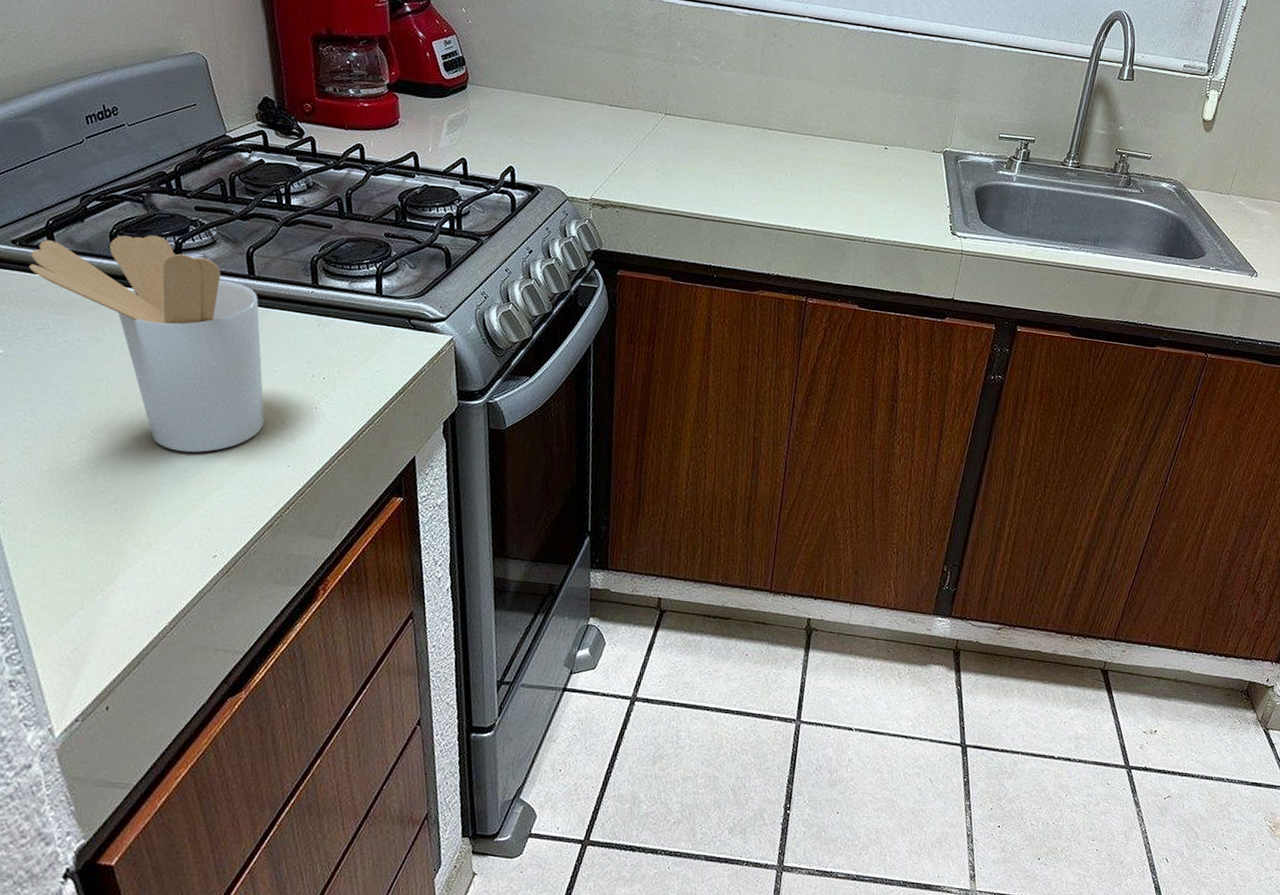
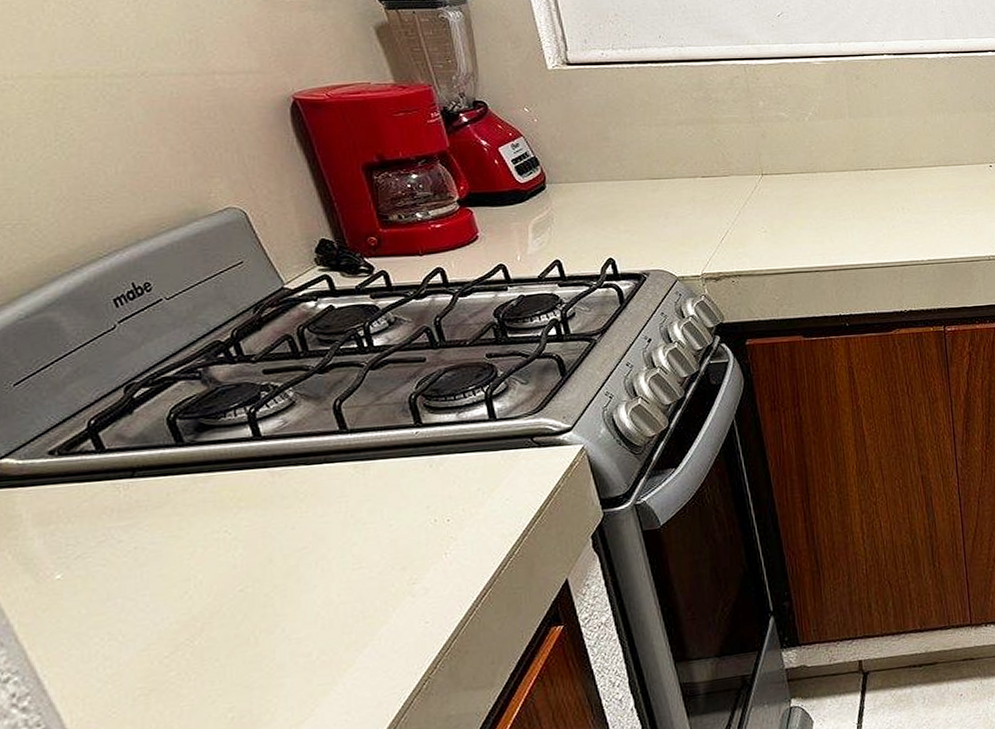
utensil holder: present [29,235,265,453] -> none [76,410,389,638]

